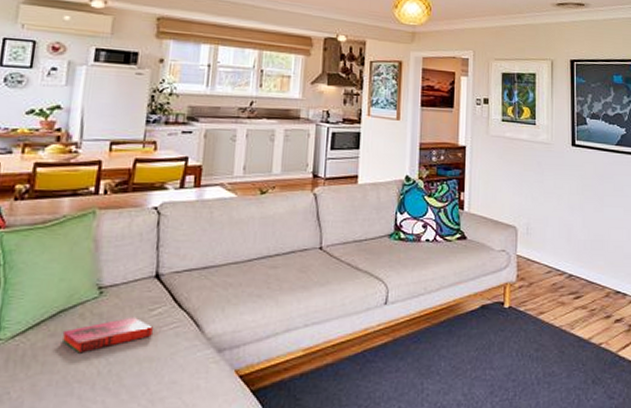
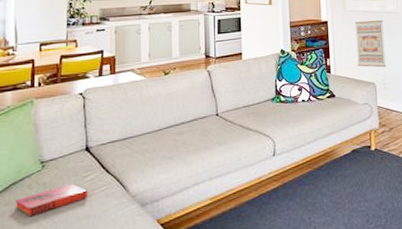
wall art: none [496,150,534,209] -> present [355,19,386,68]

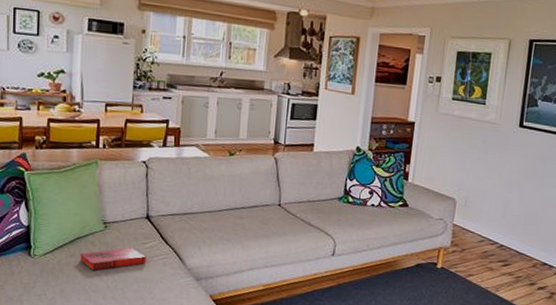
wall art: present [355,19,386,68] -> none [439,127,480,184]

